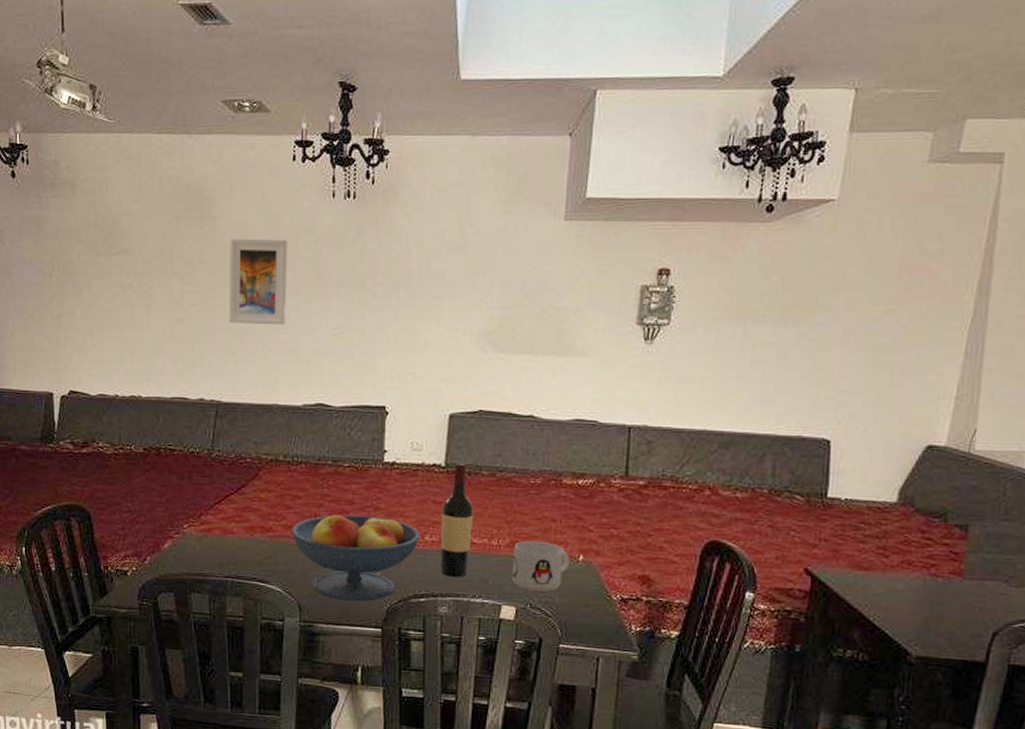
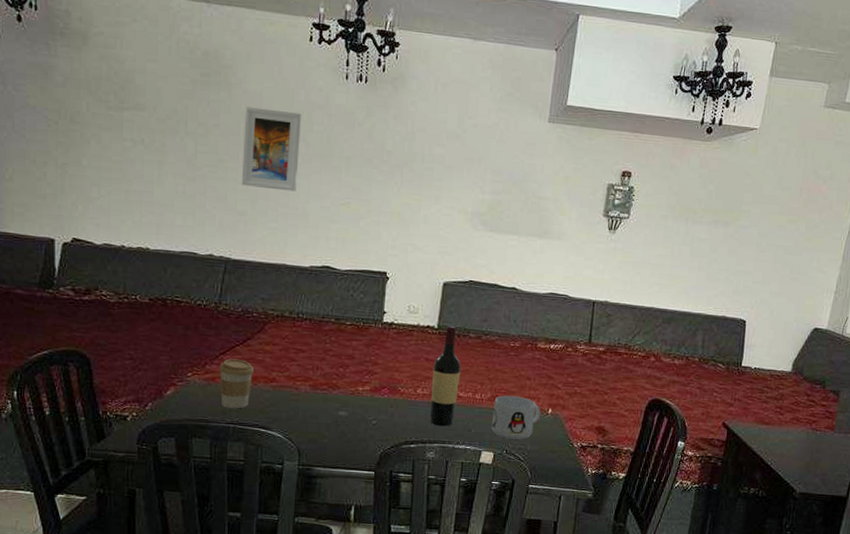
coffee cup: none [215,508,251,562] -> present [219,359,255,409]
fruit bowl: present [291,513,420,602] -> none [293,368,413,447]

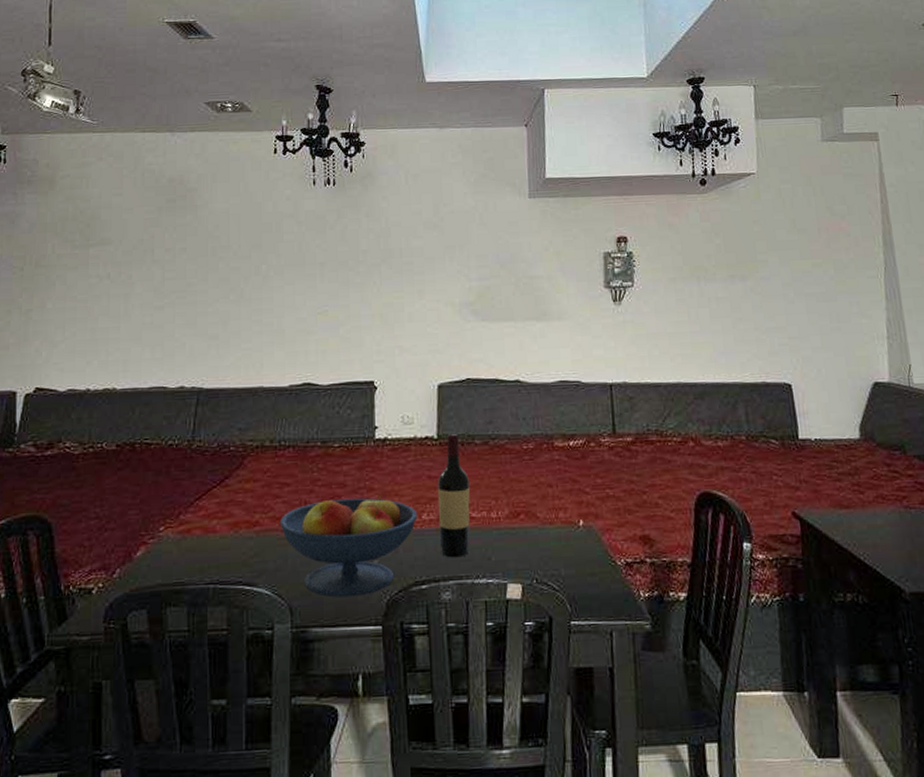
coffee cup: present [219,359,255,409] -> none [195,503,235,565]
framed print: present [241,107,301,192] -> none [211,225,271,308]
fruit bowl: none [293,368,413,447] -> present [279,493,417,598]
mug: present [491,395,541,440] -> none [513,508,571,564]

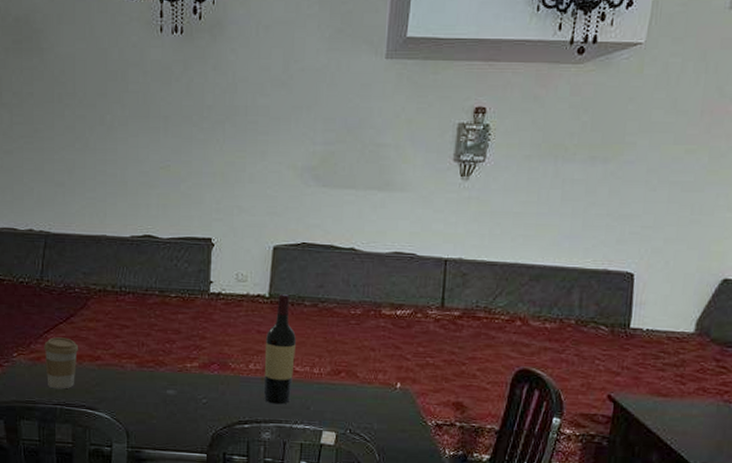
coffee cup: none [195,503,235,565] -> present [44,337,79,389]
fruit bowl: present [279,493,417,598] -> none [119,342,244,428]

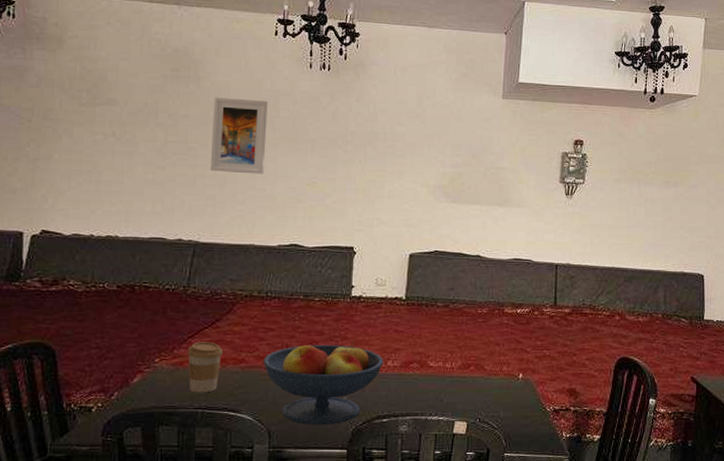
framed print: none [57,71,115,158] -> present [209,97,268,174]
fruit bowl: none [119,342,244,428] -> present [262,342,383,425]
wine bottle: present [263,293,296,405] -> none [400,296,430,398]

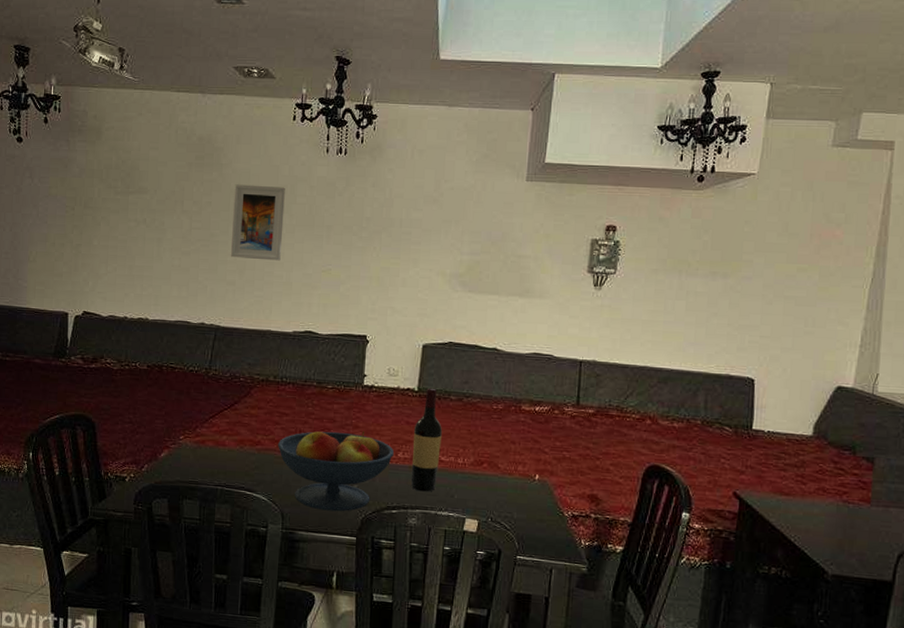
coffee cup: present [187,342,223,393] -> none [209,422,241,471]
wine bottle: none [400,296,430,398] -> present [410,387,442,492]

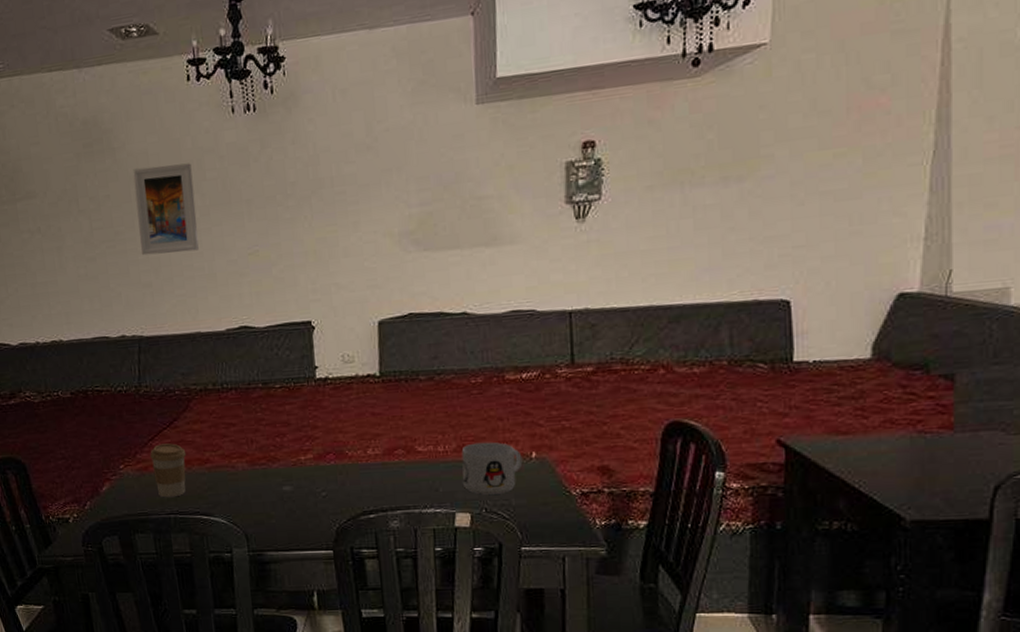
coffee cup: none [209,422,241,471] -> present [150,443,187,498]
fruit bowl: present [277,431,394,512] -> none [228,431,362,526]
wine bottle: present [410,387,442,492] -> none [381,369,417,490]
mug: none [474,460,527,507] -> present [461,442,523,495]

